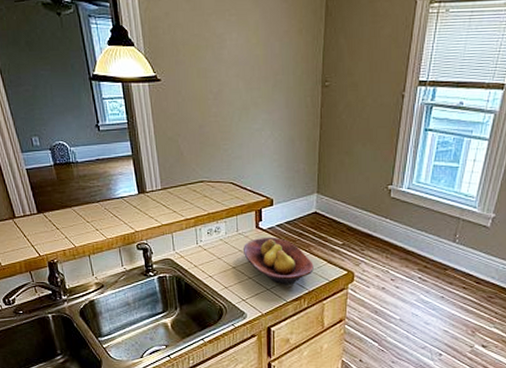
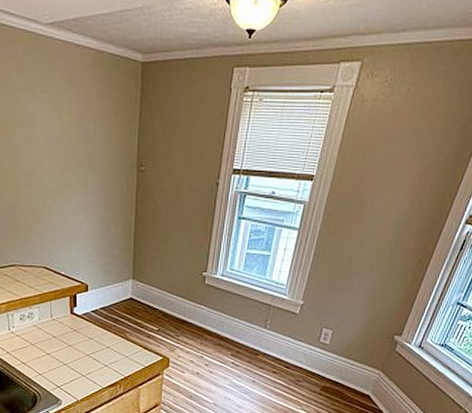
fruit bowl: present [243,237,314,284] -> none [58,322,129,370]

